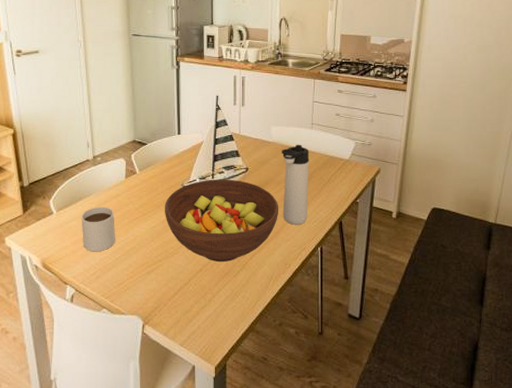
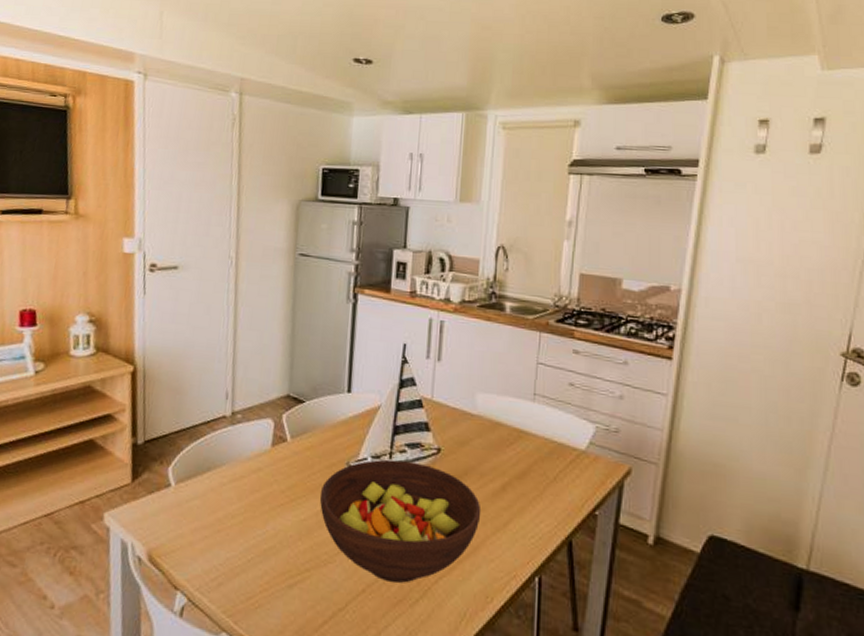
mug: present [81,206,115,252] -> none [205,482,252,548]
thermos bottle: present [281,144,310,225] -> none [486,421,529,540]

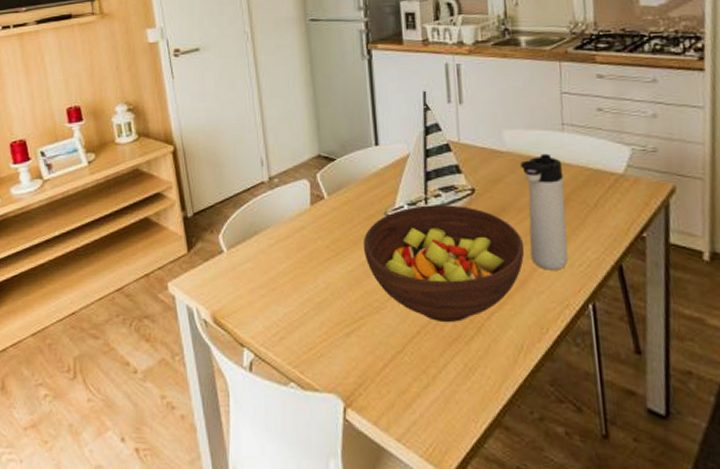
thermos bottle: none [486,421,529,540] -> present [520,153,569,270]

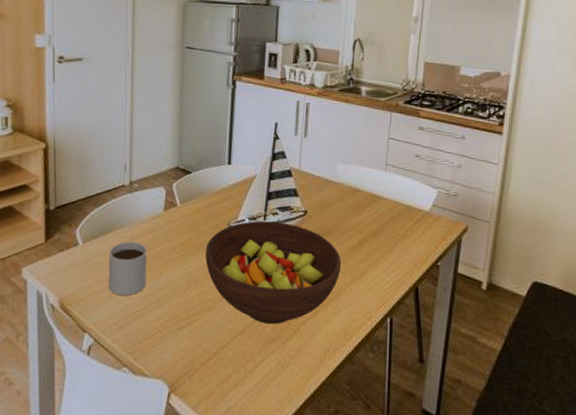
mug: none [258,243,302,304] -> present [108,241,148,296]
thermos bottle: present [520,153,569,270] -> none [345,187,382,287]

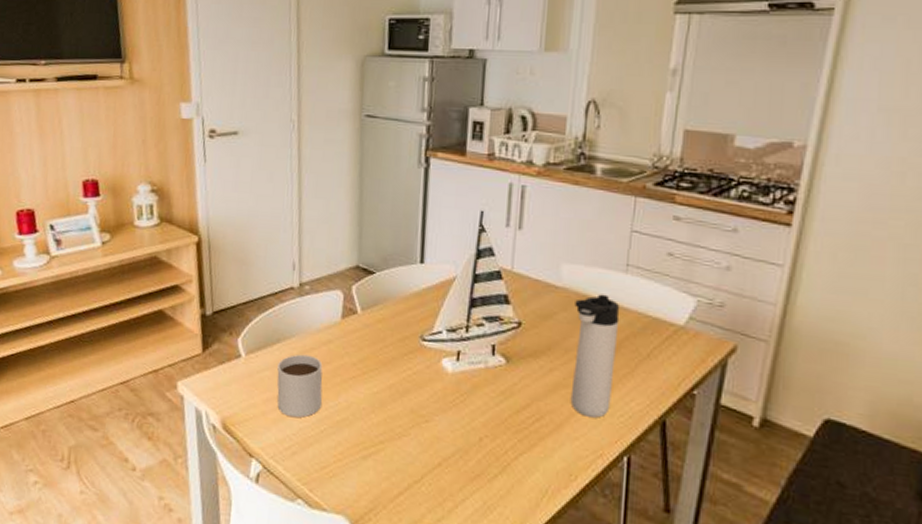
fruit bowl: present [205,220,342,325] -> none [392,333,566,459]
thermos bottle: none [345,187,382,287] -> present [570,294,620,418]

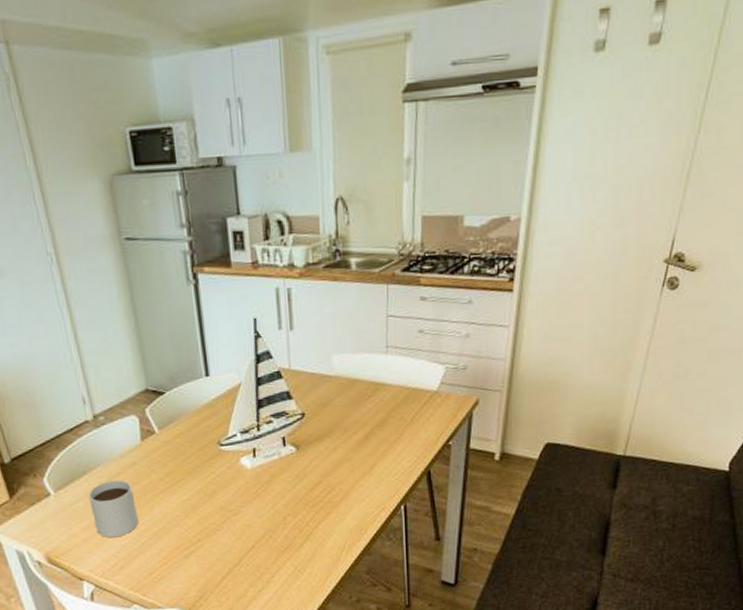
thermos bottle: present [570,294,620,418] -> none [347,375,386,481]

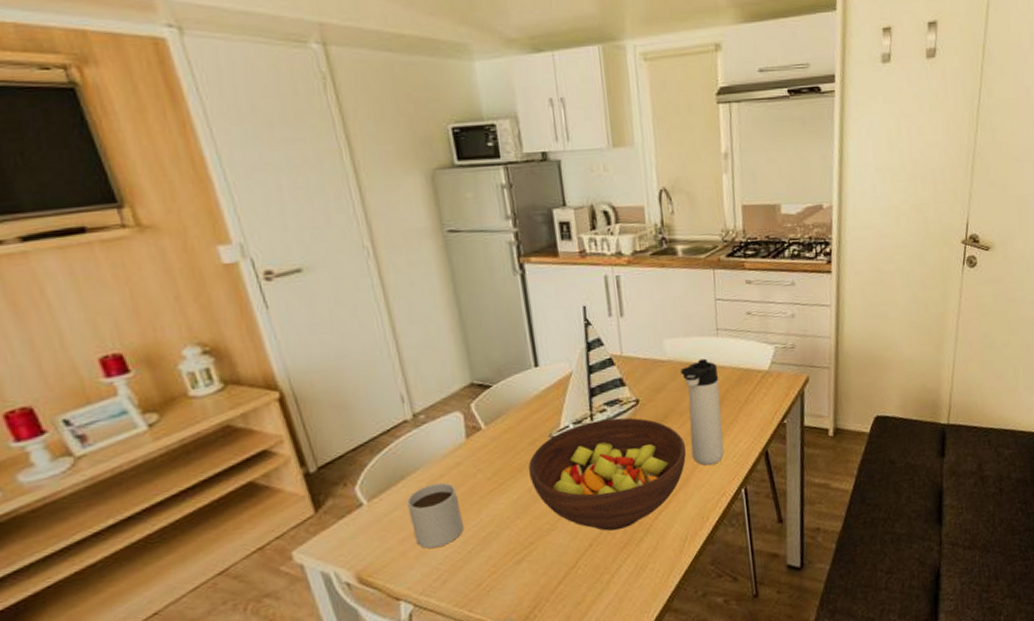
fruit bowl: none [197,429,349,536] -> present [528,417,687,531]
thermos bottle: none [347,375,386,481] -> present [680,358,725,466]

